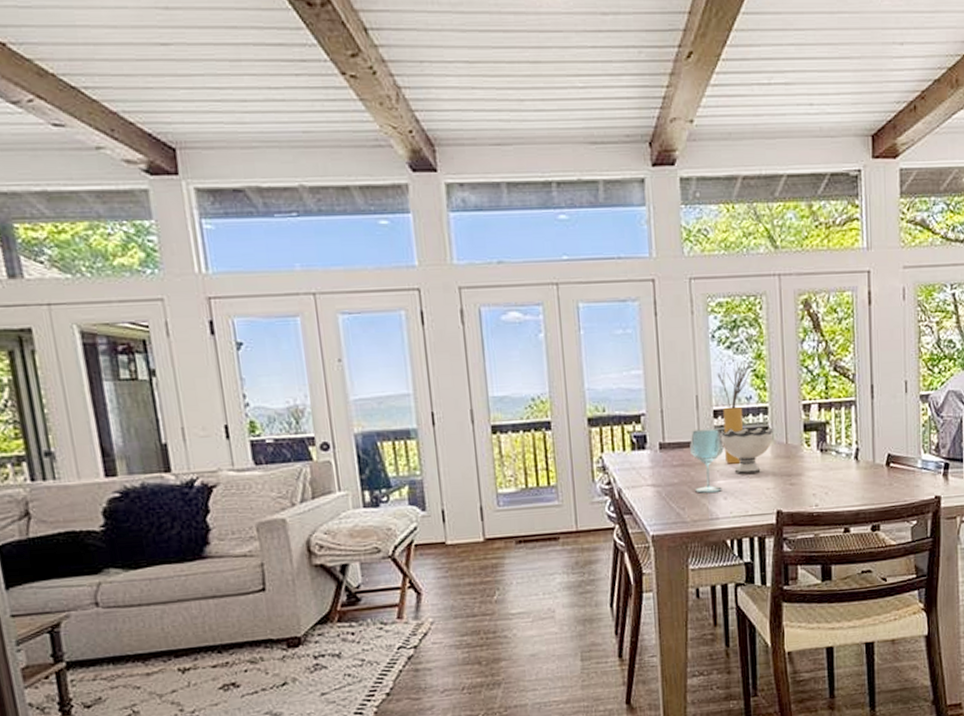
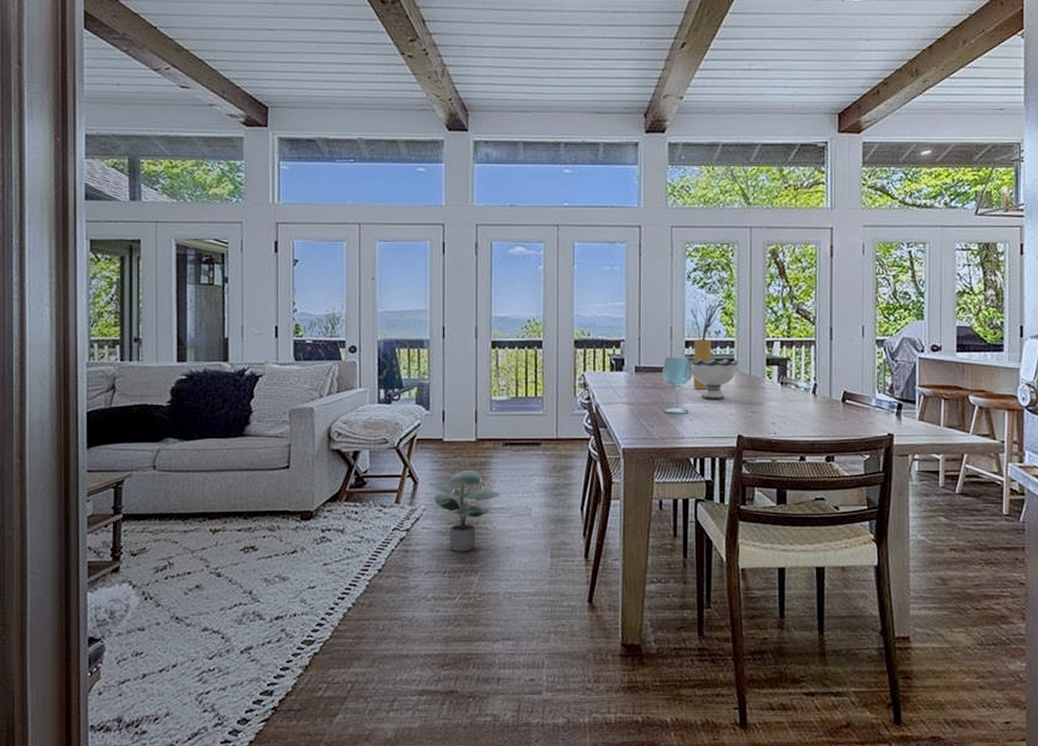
potted plant: none [435,573,519,666] -> present [429,469,501,552]

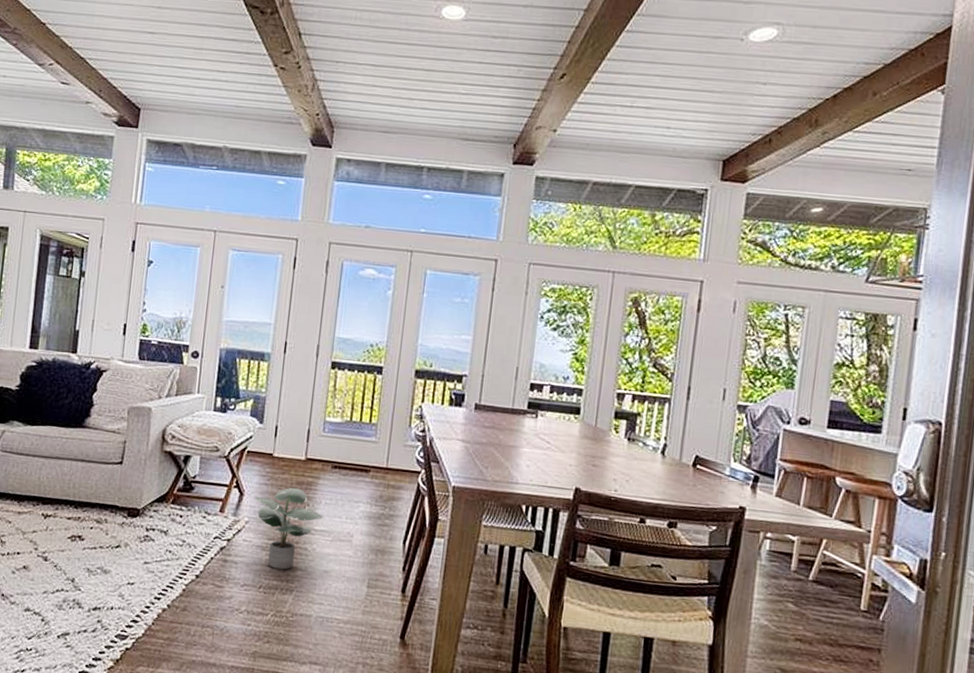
wine glass: present [661,357,693,414] -> none [501,398,535,459]
vase: present [690,295,723,390] -> none [534,338,575,436]
bowl: present [690,358,738,401] -> none [533,402,585,449]

